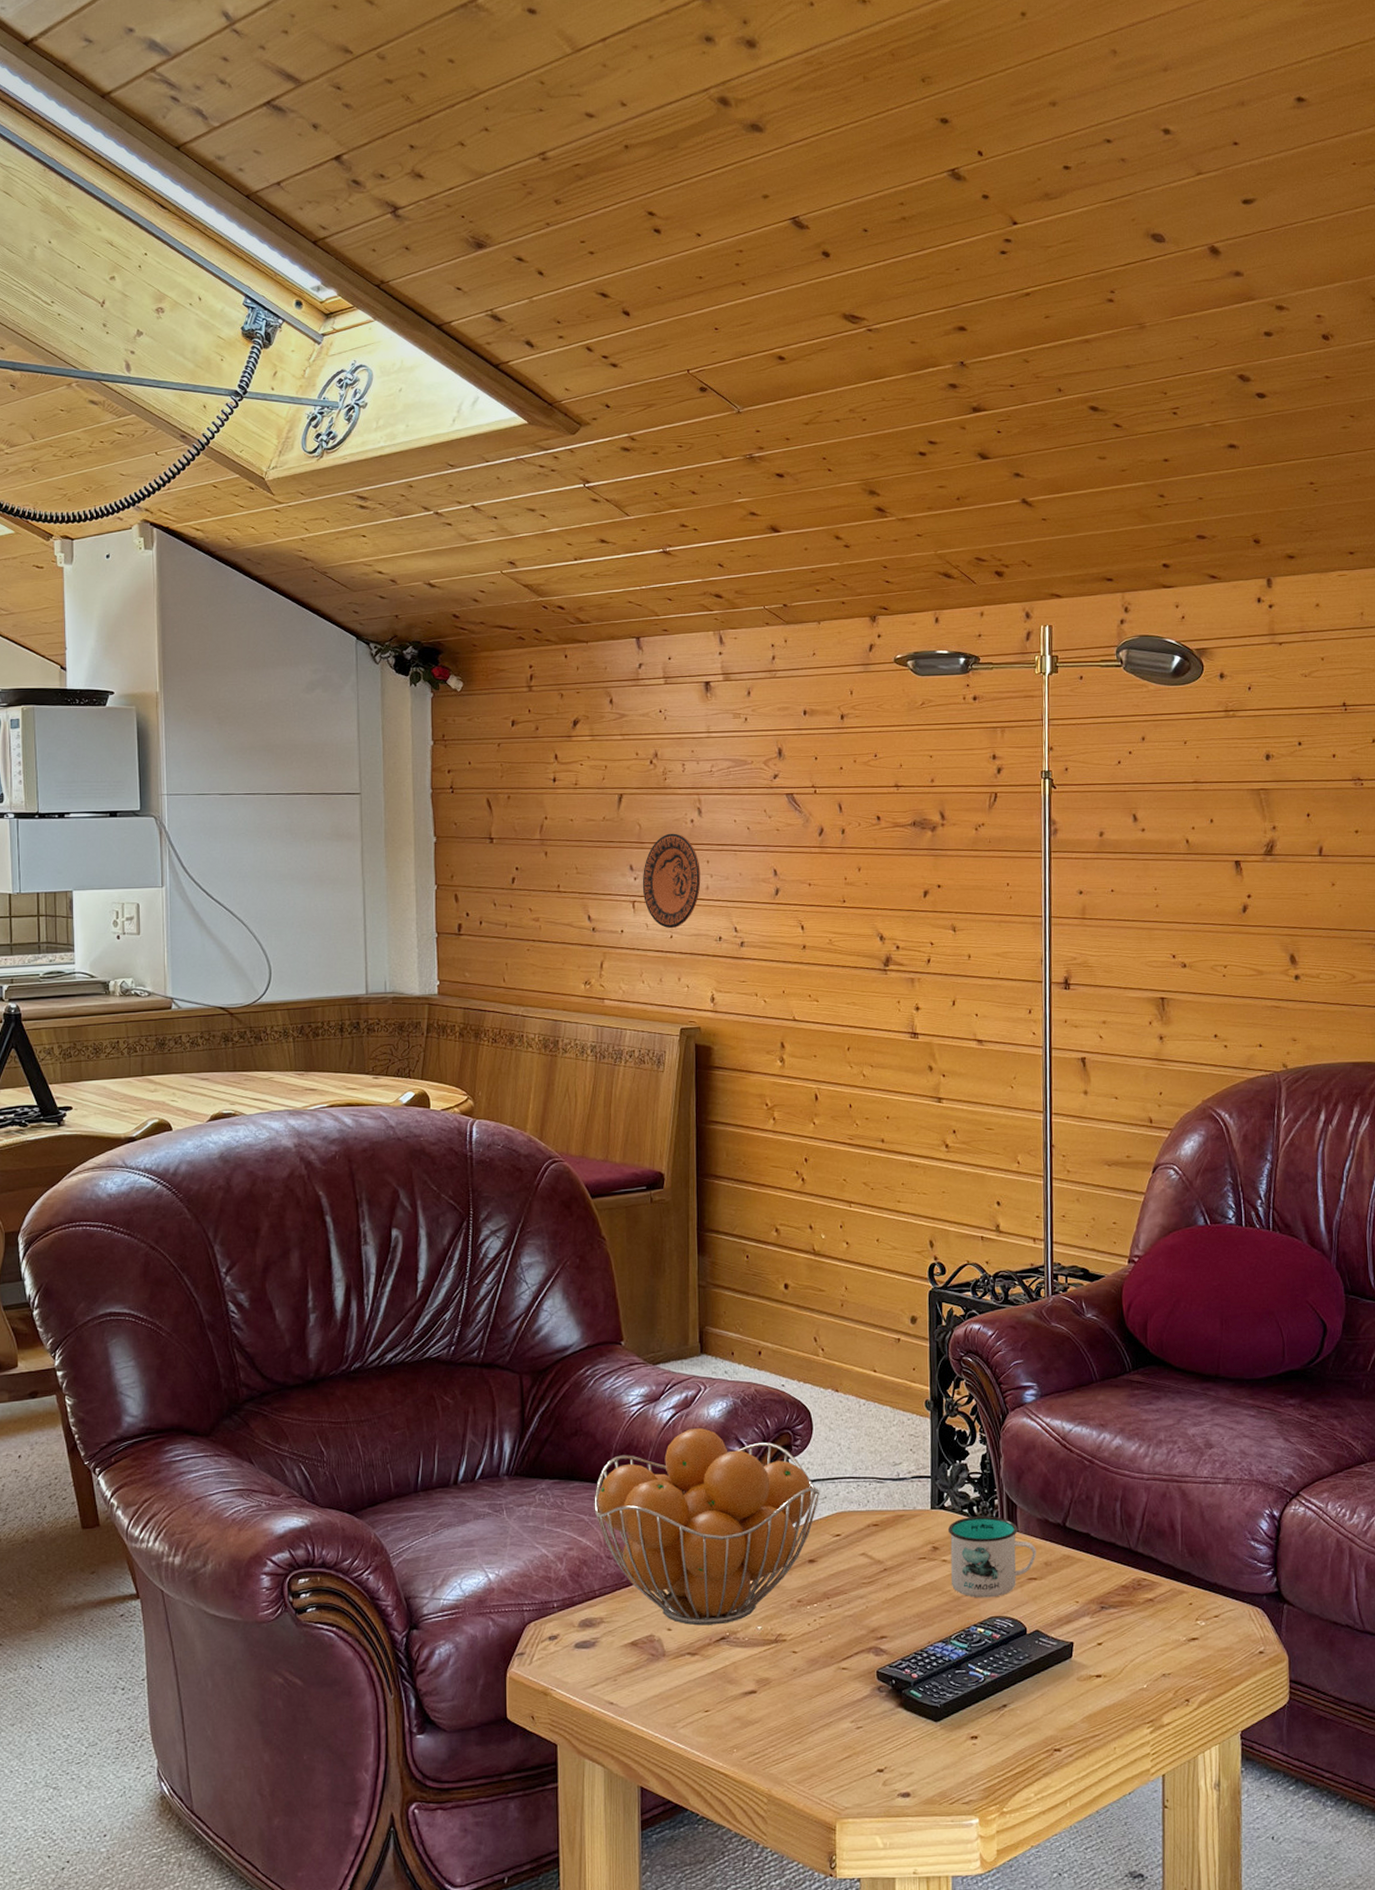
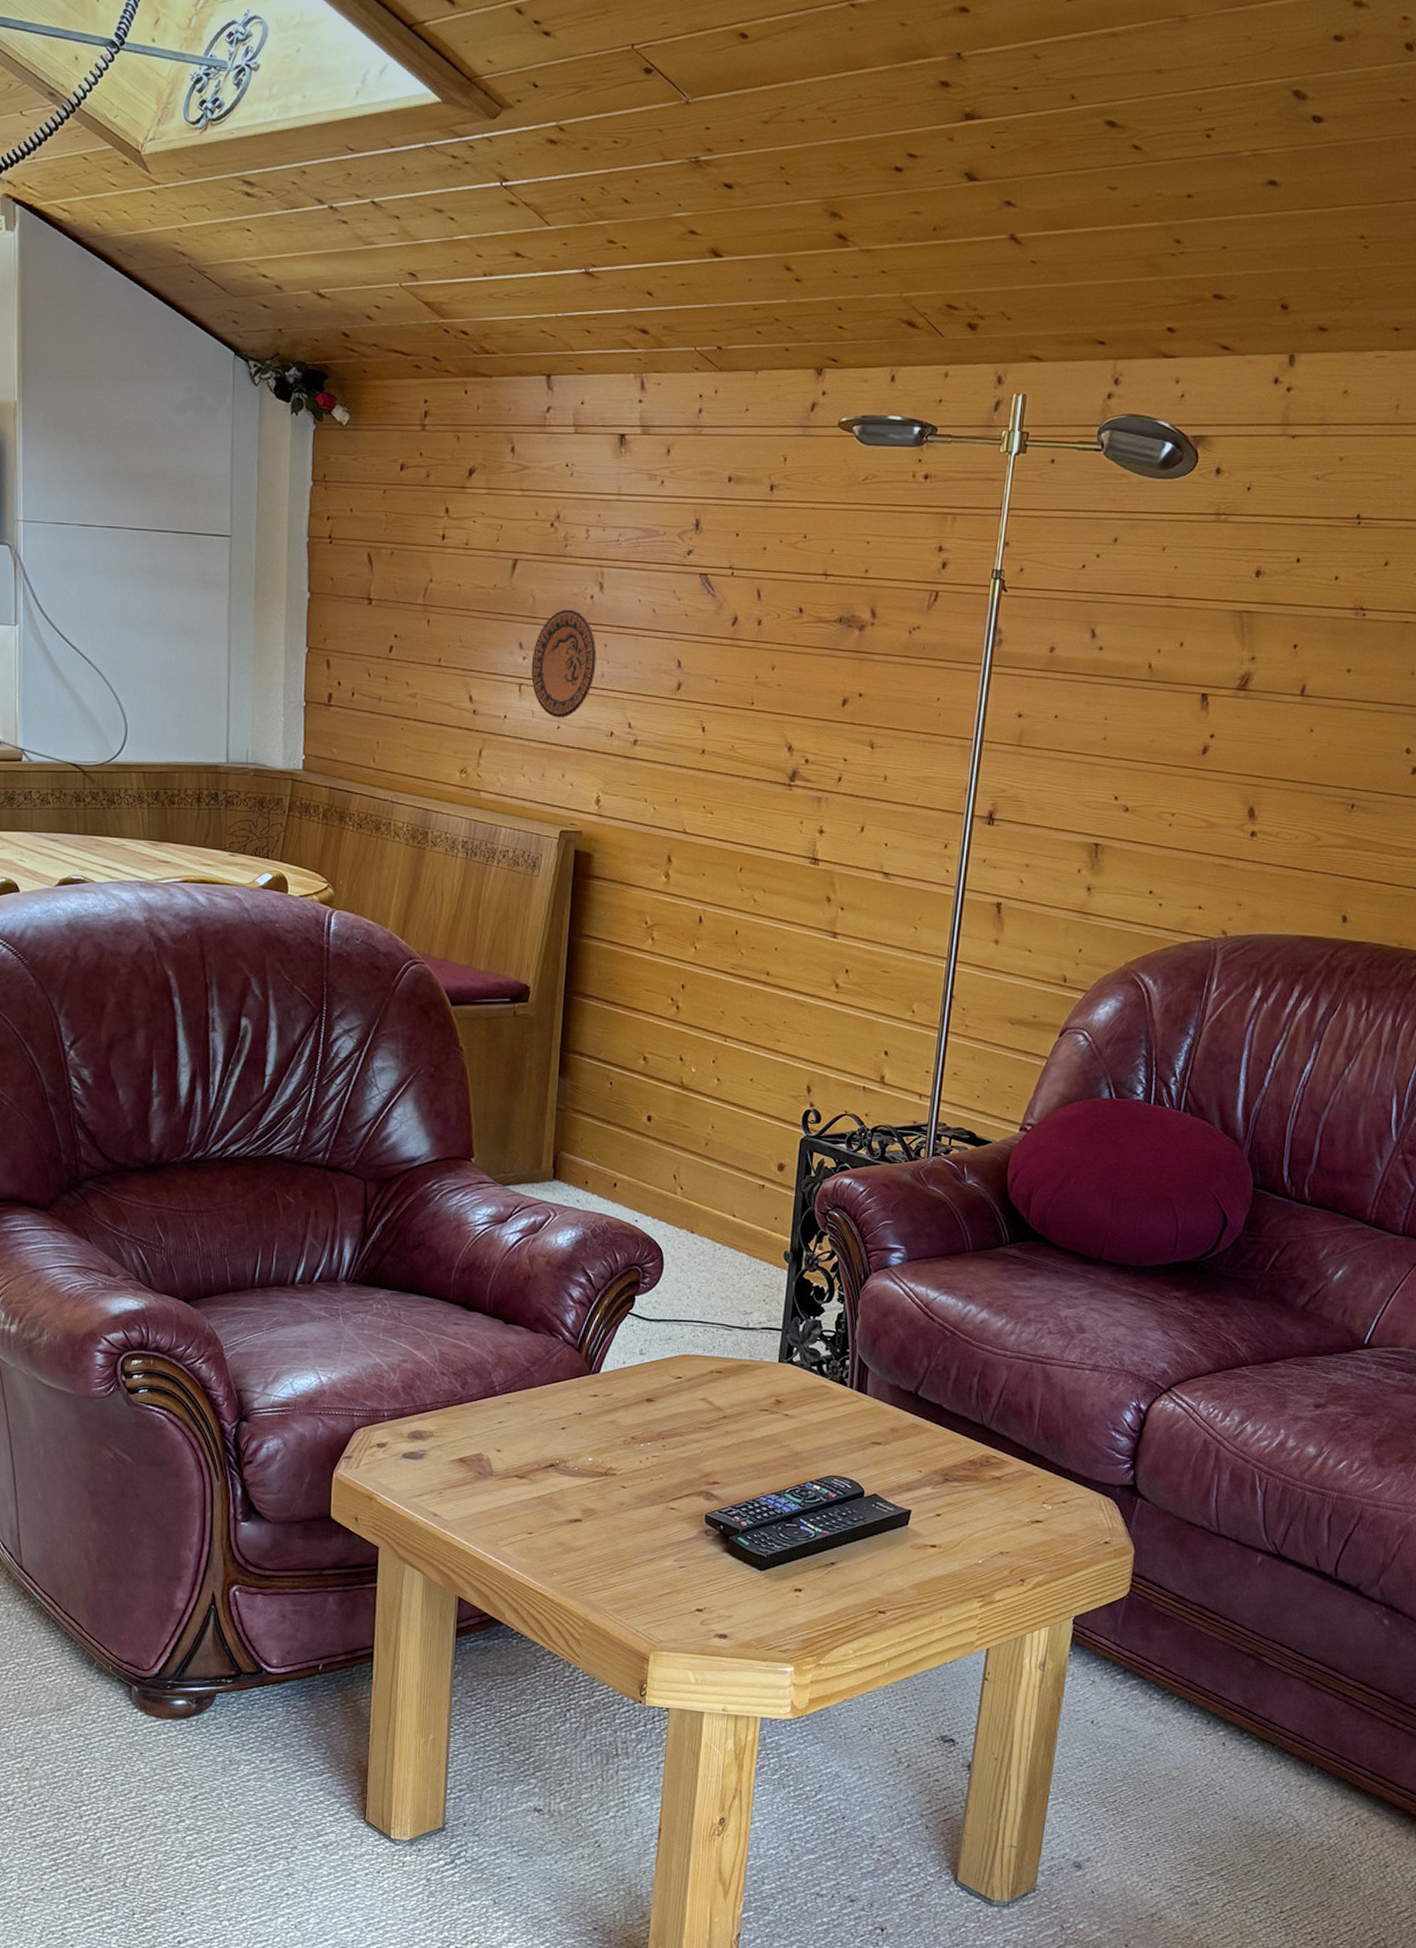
fruit basket: present [594,1428,820,1626] -> none [431,1254,665,1452]
mug: present [947,1516,1037,1598] -> none [791,1374,884,1457]

